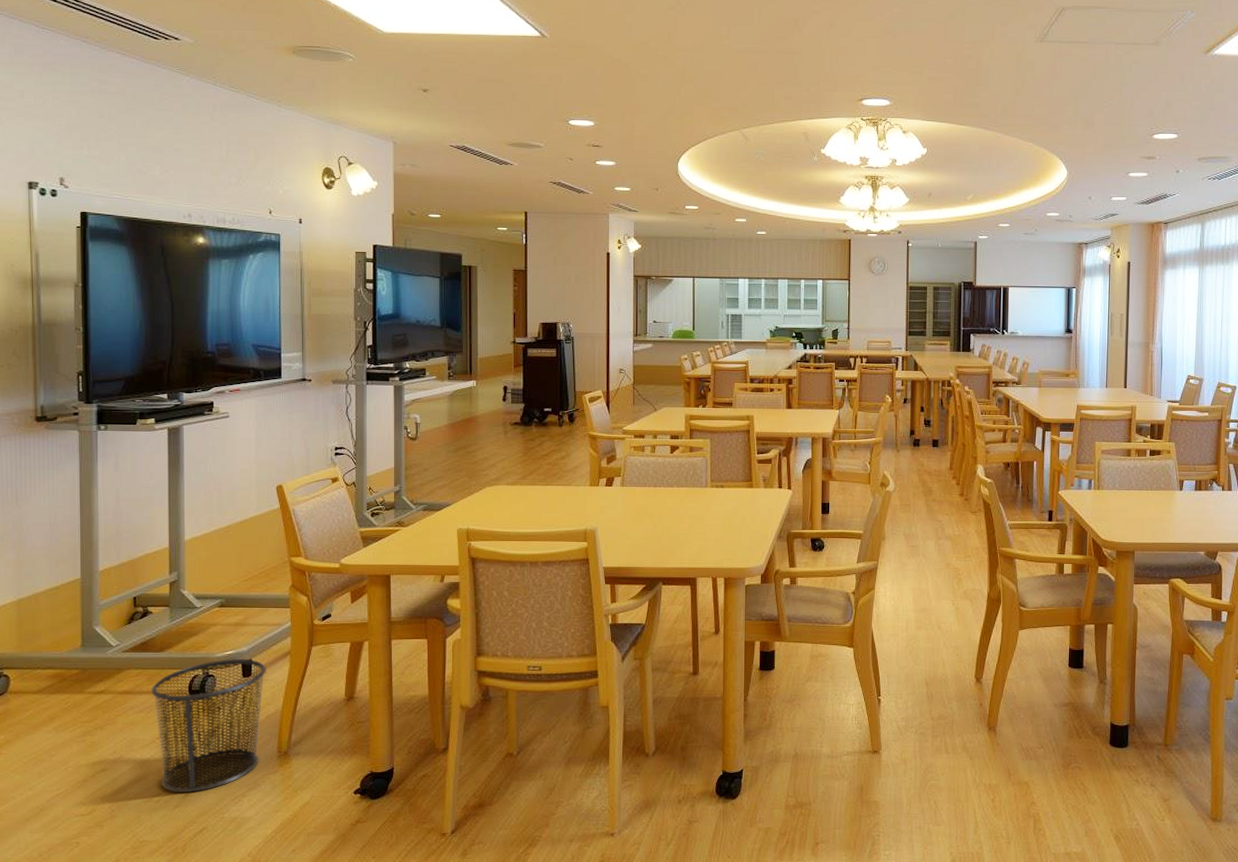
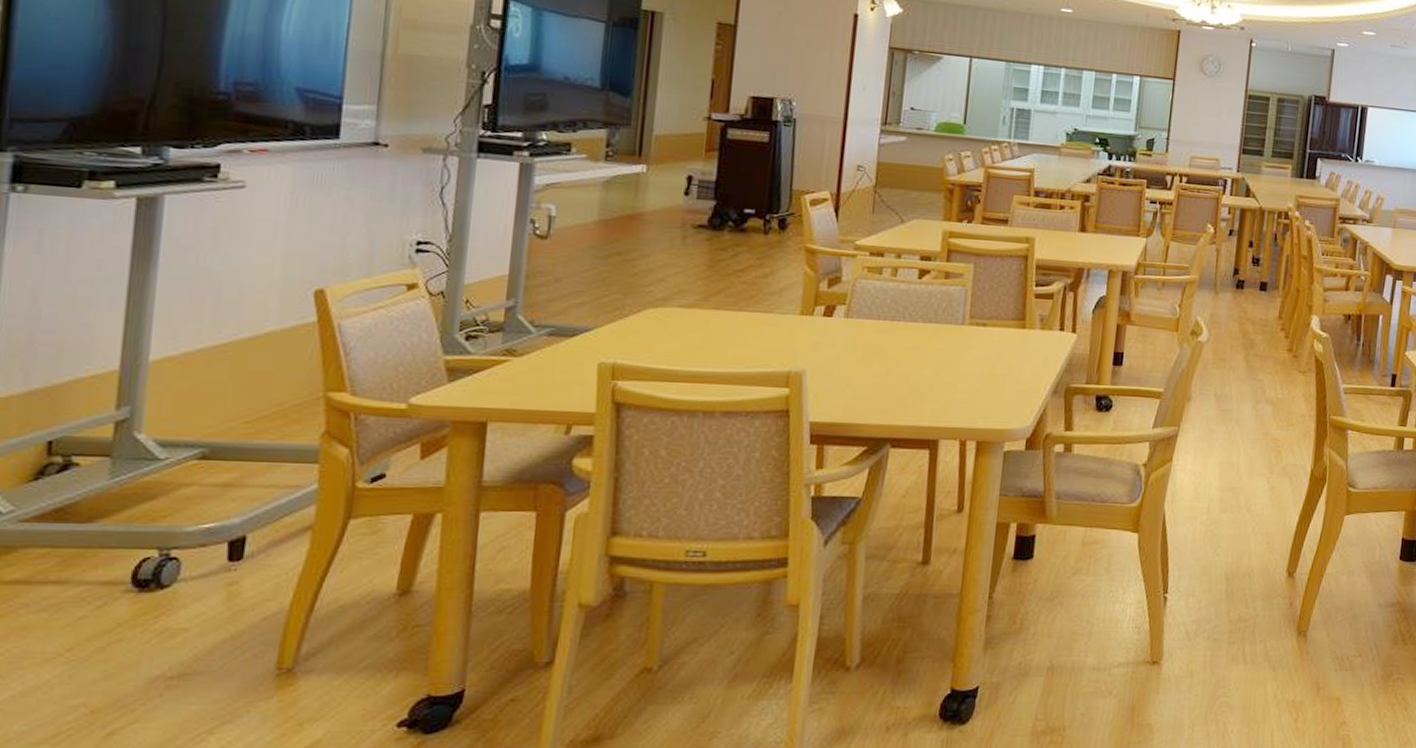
waste bin: present [151,659,266,793] -> none [64,535,270,731]

